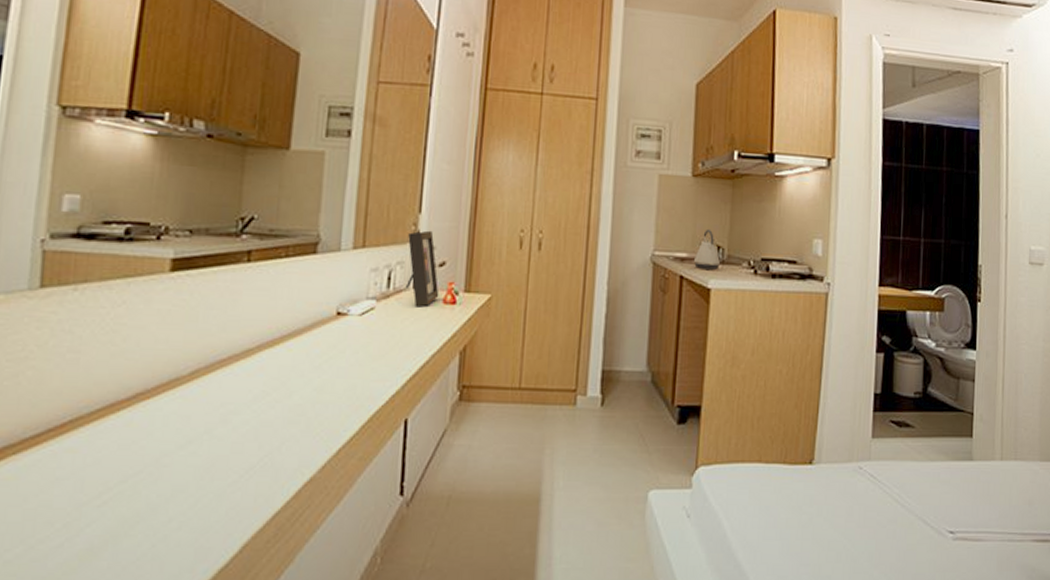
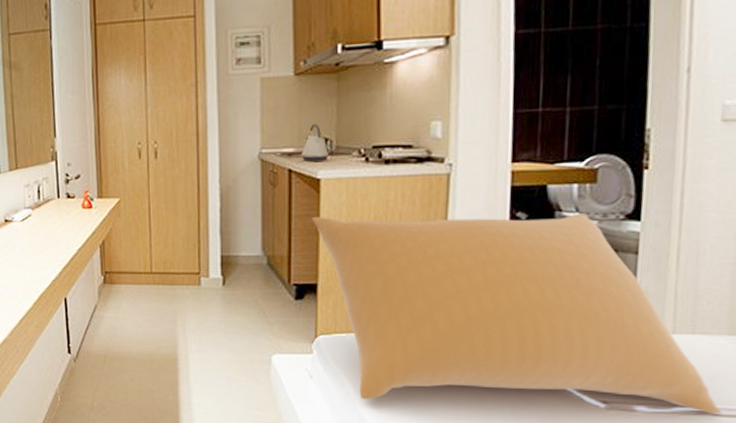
picture frame: present [405,230,439,307] -> none [48,150,78,213]
cushion: none [699,329,1038,541] -> present [311,213,723,414]

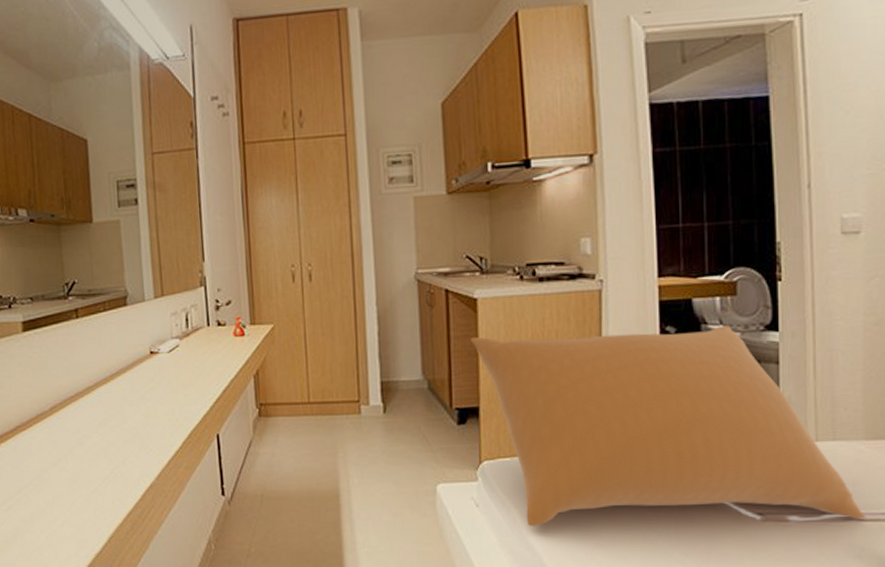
kettle: present [301,123,328,163] -> none [457,242,484,282]

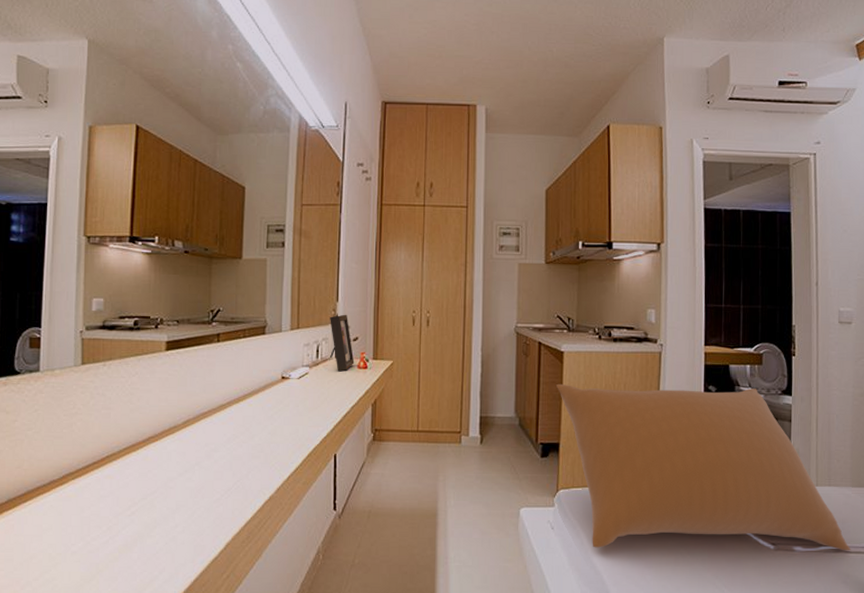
picture frame: none [197,275,230,342] -> present [329,314,355,372]

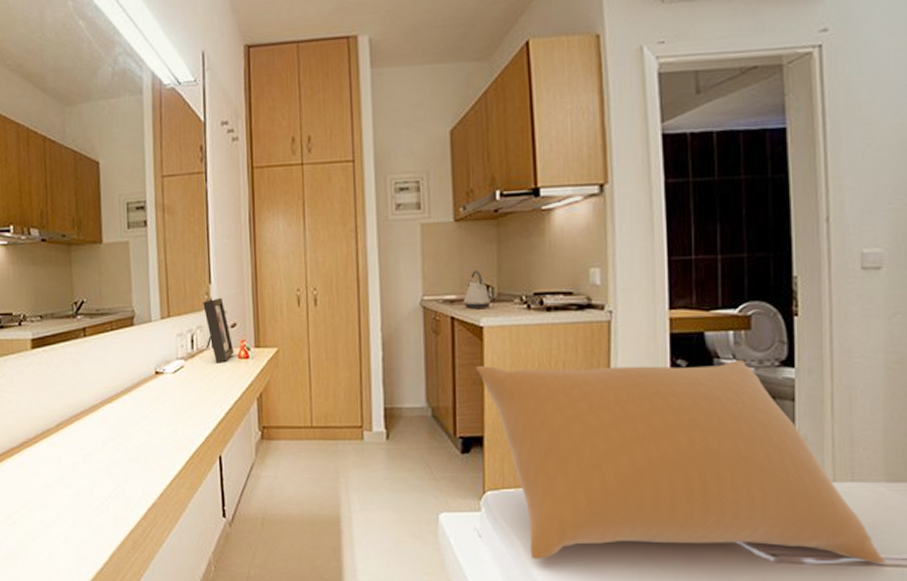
kettle: none [549,304,570,338] -> present [463,269,490,310]

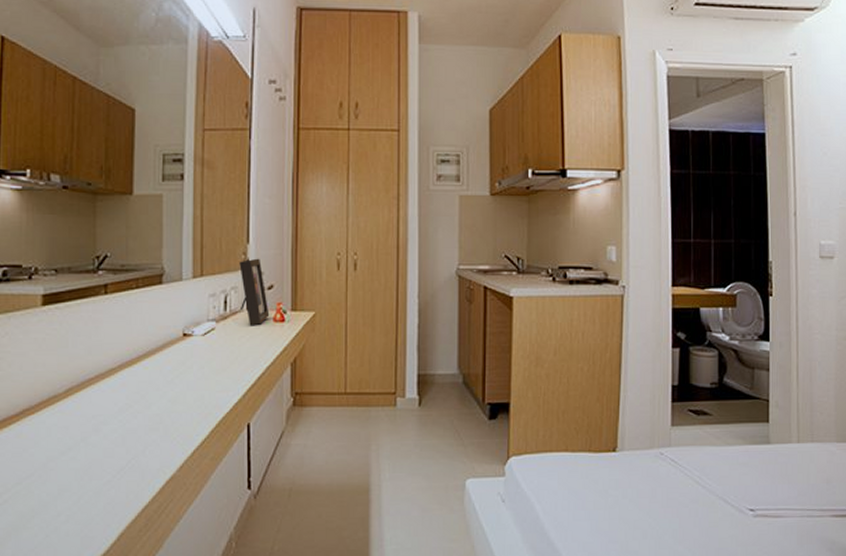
kettle: present [463,269,490,310] -> none [495,242,520,281]
cushion: present [475,360,887,564] -> none [504,333,837,522]

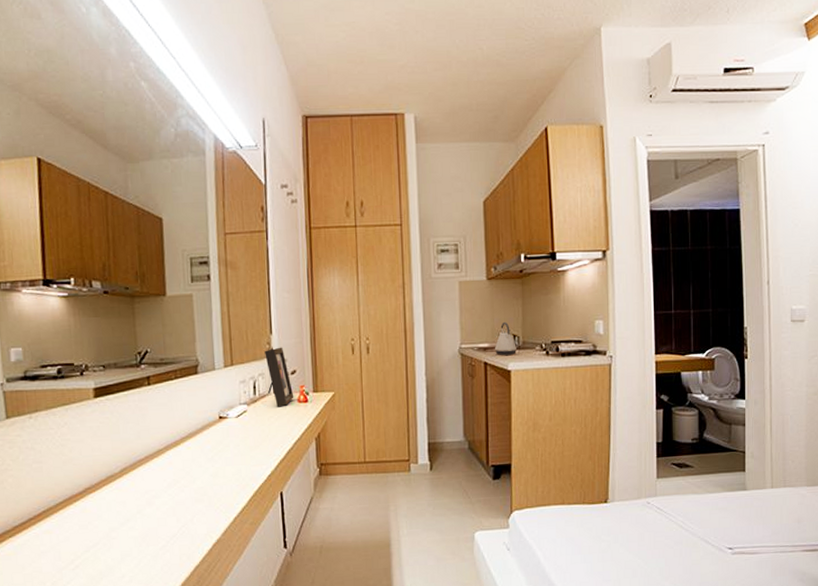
kettle: none [495,242,520,281] -> present [494,321,517,356]

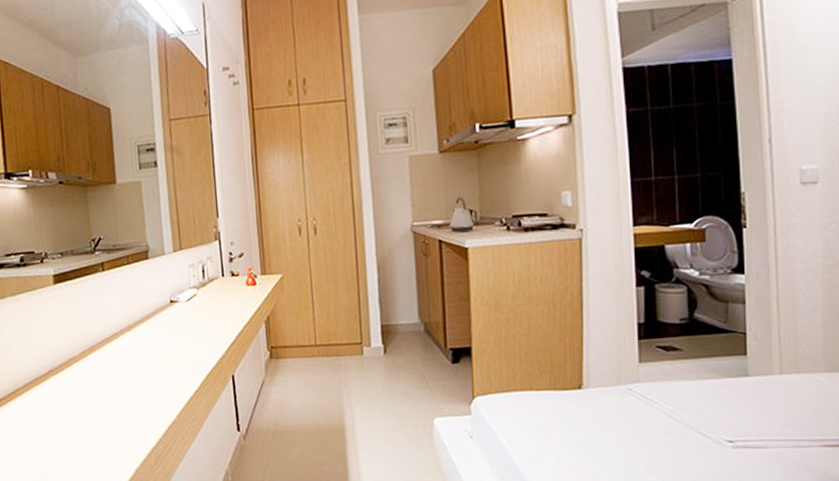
picture frame: present [264,347,294,407] -> none [212,230,243,291]

